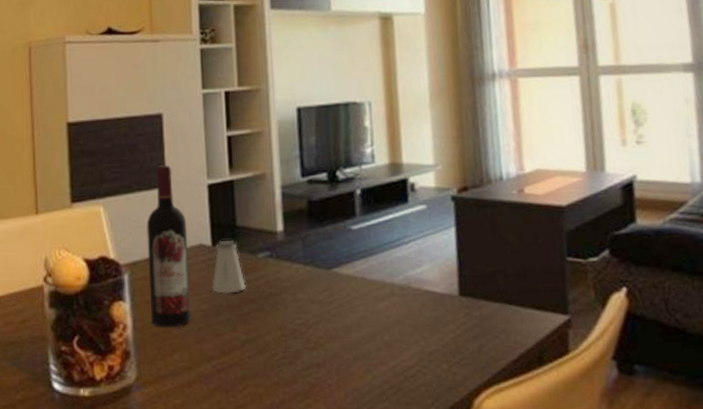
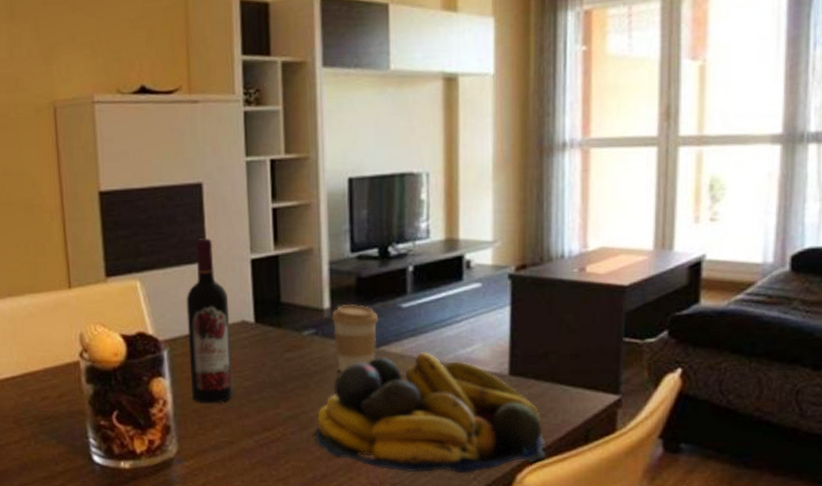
saltshaker: present [212,240,246,294] -> none [254,316,290,371]
fruit bowl: none [272,272,502,399] -> present [315,351,546,474]
coffee cup: none [284,226,330,295] -> present [331,303,378,373]

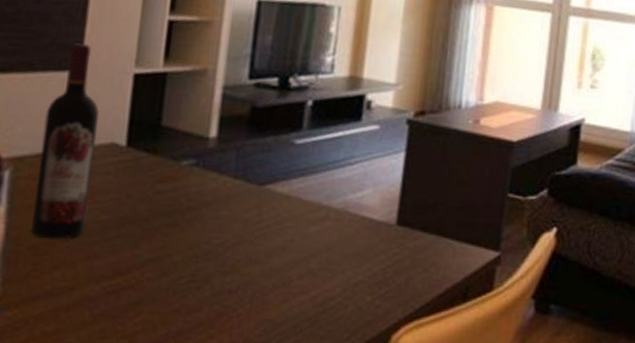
fruit bowl: present [315,351,546,474] -> none [176,193,425,333]
coffee cup: present [331,303,378,373] -> none [215,134,268,212]

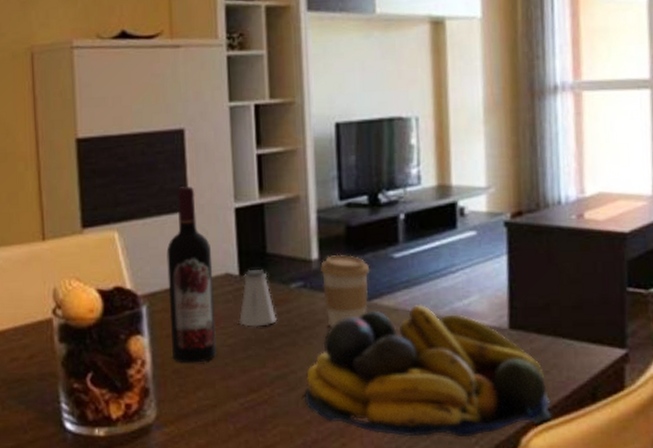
saltshaker: none [117,140,161,204] -> present [239,268,277,327]
fruit bowl: none [176,193,425,333] -> present [305,304,552,438]
coffee cup: none [215,134,268,212] -> present [319,254,369,328]

